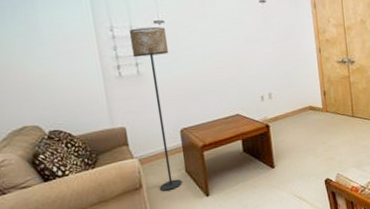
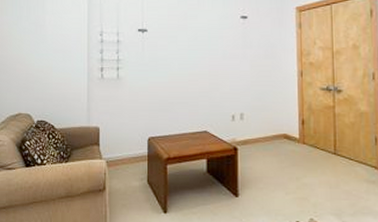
floor lamp: present [129,26,182,191] -> none [115,34,148,198]

